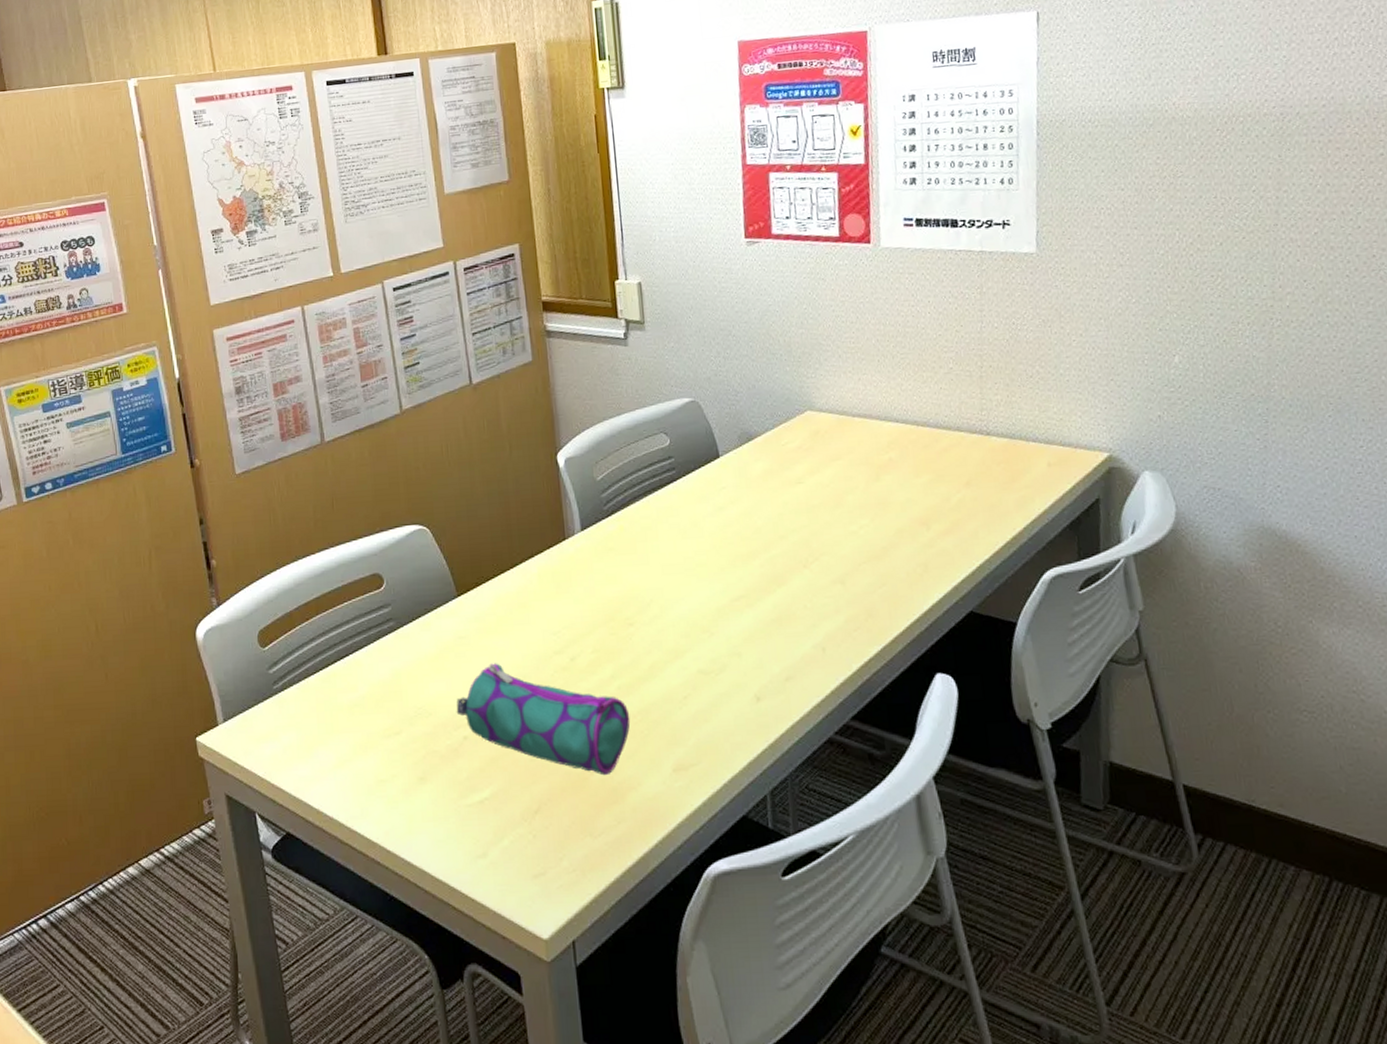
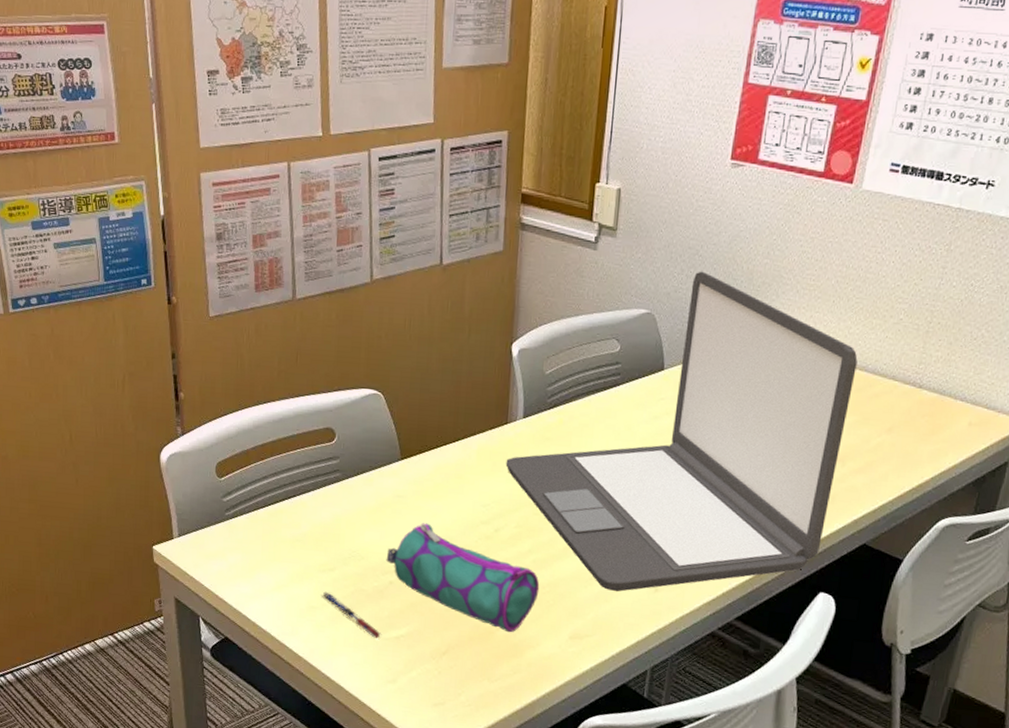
pen: none [389,760,464,807] -> present [321,591,382,638]
laptop: none [570,350,925,709] -> present [506,271,858,592]

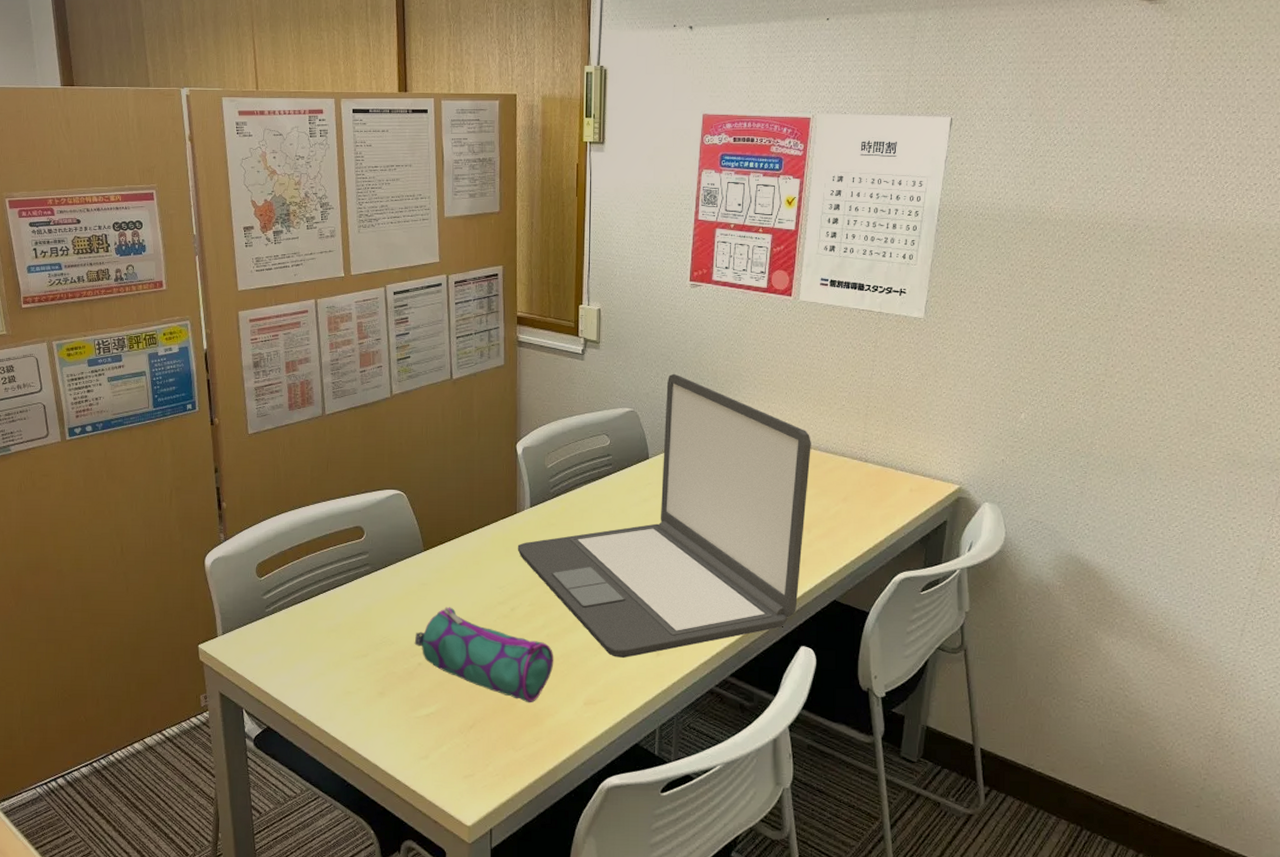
pen: present [321,591,382,638] -> none [356,676,414,717]

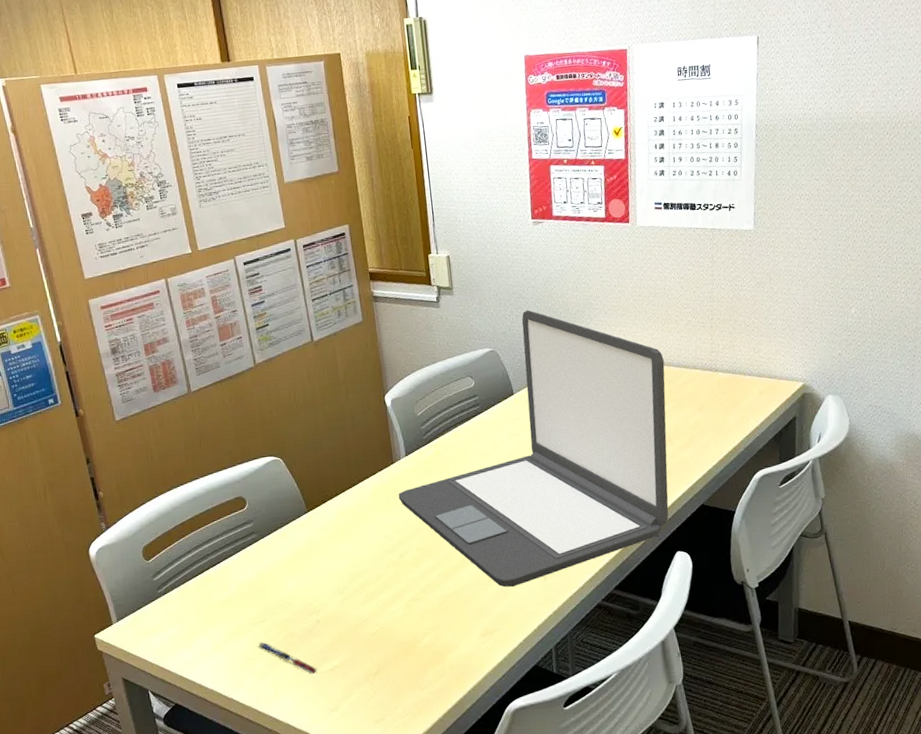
pen: none [356,676,414,717] -> present [257,642,318,674]
pencil case: present [414,607,554,703] -> none [309,562,448,643]

